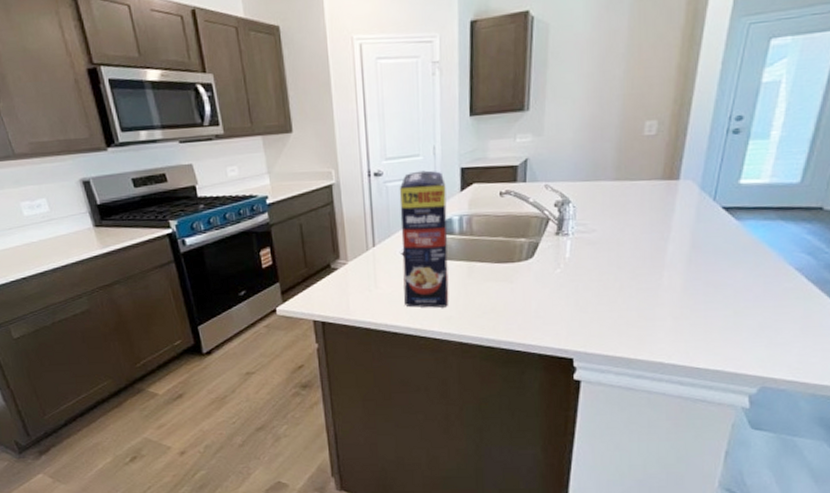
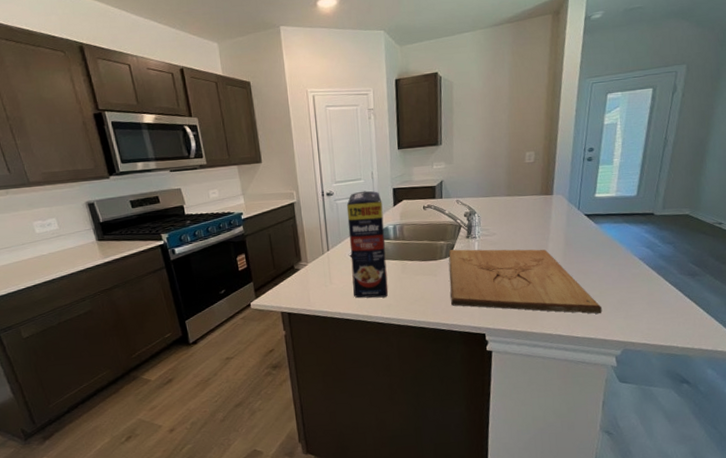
cutting board: none [530,249,735,340] -> present [448,249,602,314]

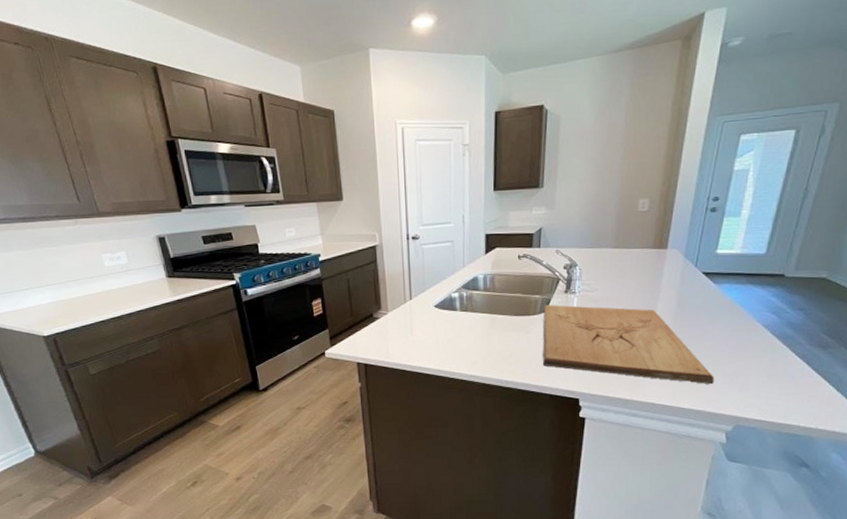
cereal box: present [346,190,389,298] -> none [433,235,474,353]

